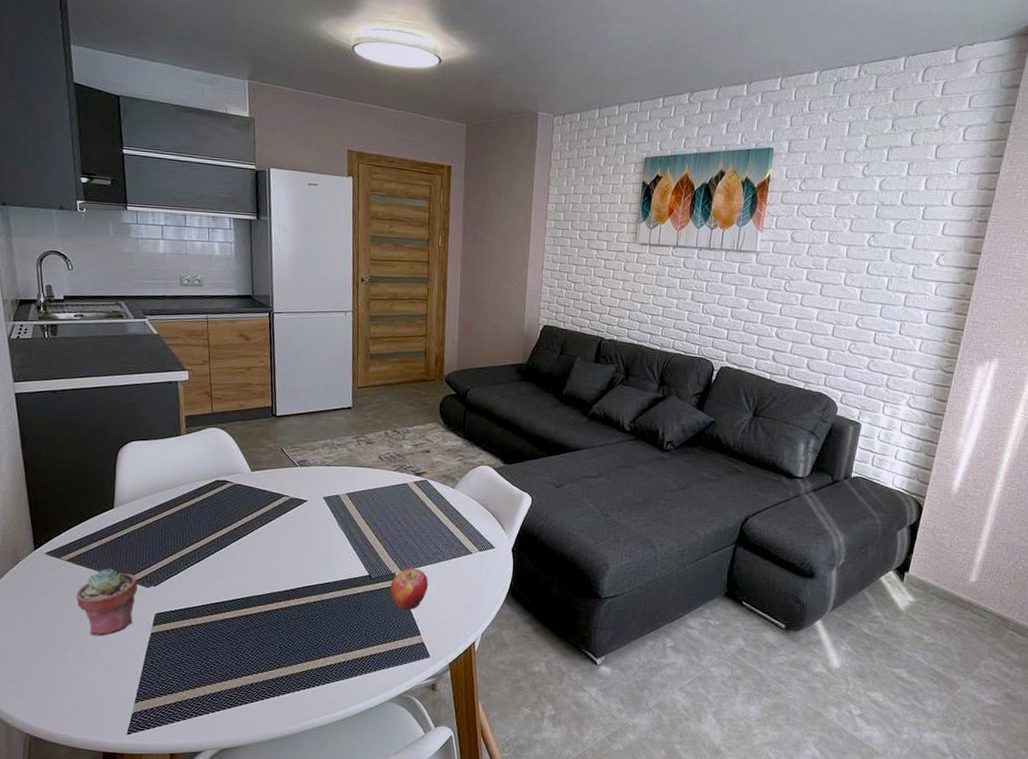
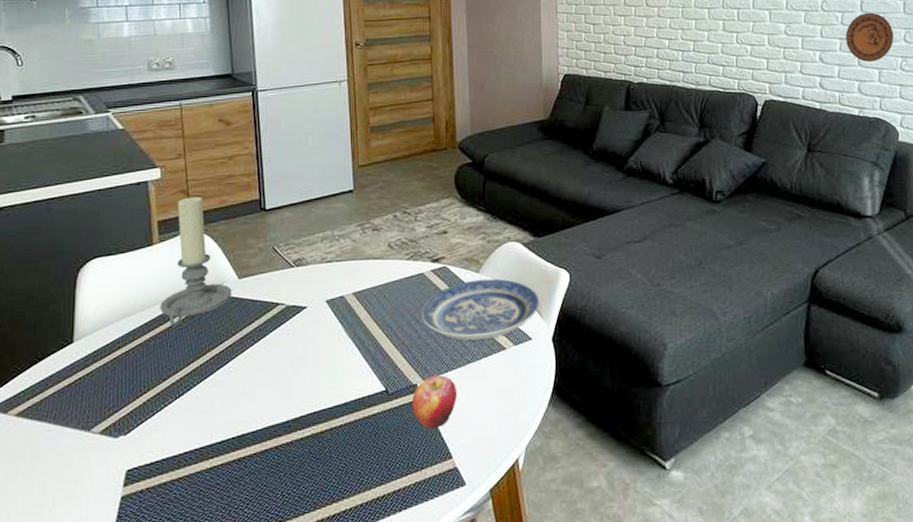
potted succulent: present [76,568,137,637] -> none [27,418,103,509]
candle holder: none [185,398,246,504] -> present [160,196,232,326]
plate: none [402,494,504,544] -> present [420,278,540,340]
decorative plate: none [802,296,847,342] -> present [845,12,894,62]

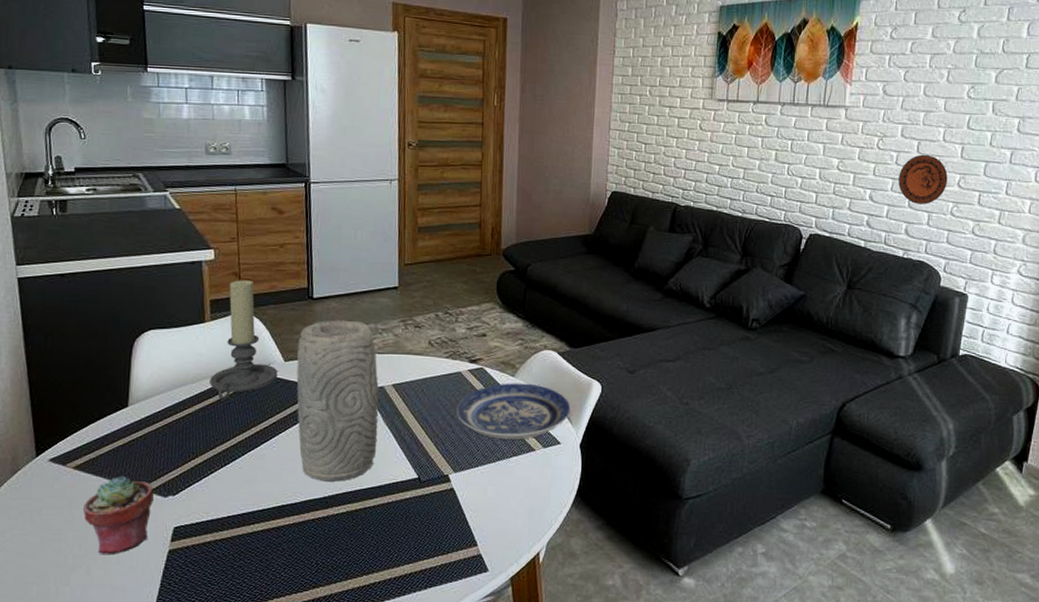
potted succulent: none [27,418,103,509] -> present [83,475,154,555]
vase: none [252,229,340,404] -> present [296,320,379,482]
apple: present [412,375,457,429] -> none [442,468,485,517]

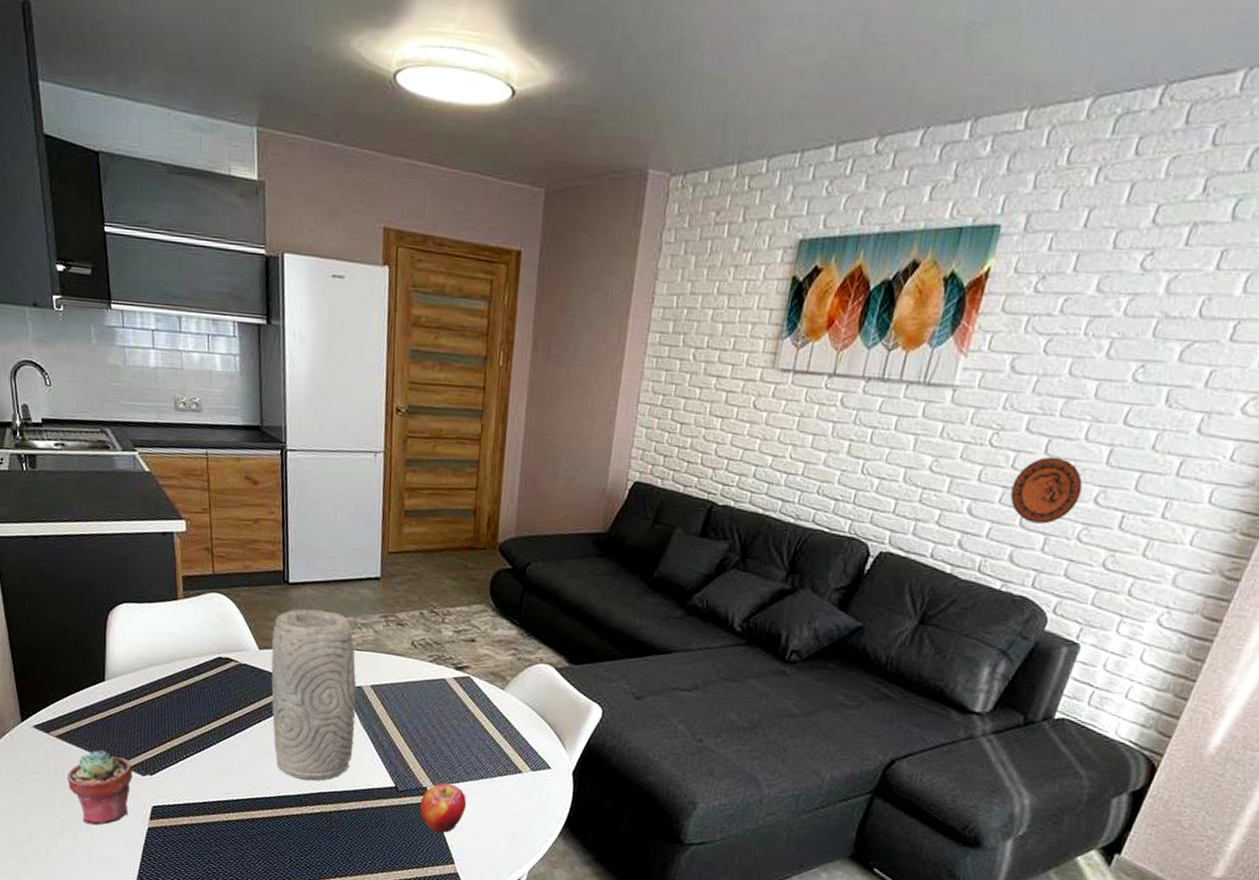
candle holder: present [210,280,278,400] -> none [184,556,252,684]
apple: none [442,468,485,517] -> present [420,782,466,833]
plate: present [456,383,571,439] -> none [438,696,566,759]

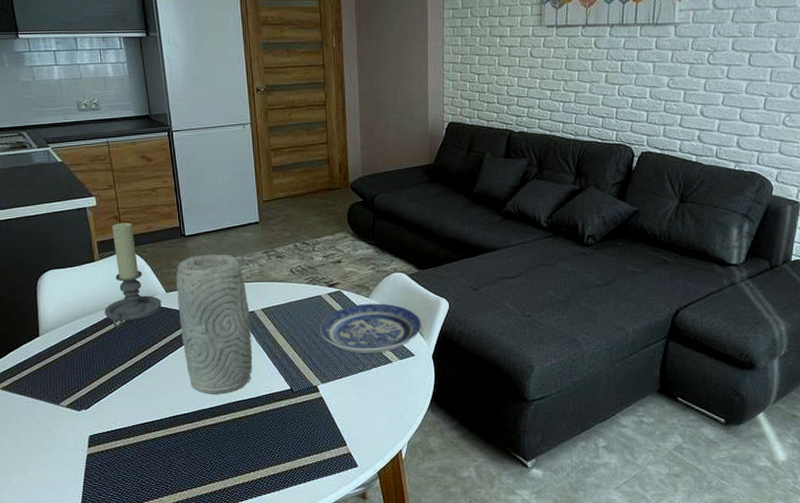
potted succulent: present [67,749,132,825] -> none [14,394,70,460]
candle holder: none [184,556,252,684] -> present [104,222,162,328]
apple: present [420,782,466,833] -> none [313,380,350,422]
plate: none [438,696,566,759] -> present [319,303,422,353]
decorative plate: present [1010,456,1083,524] -> none [730,66,780,116]

